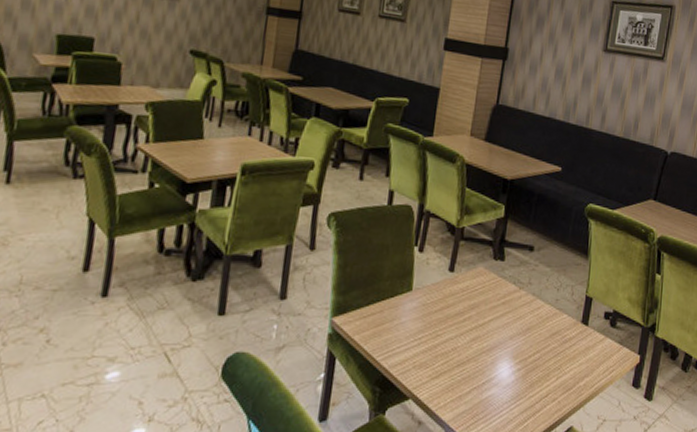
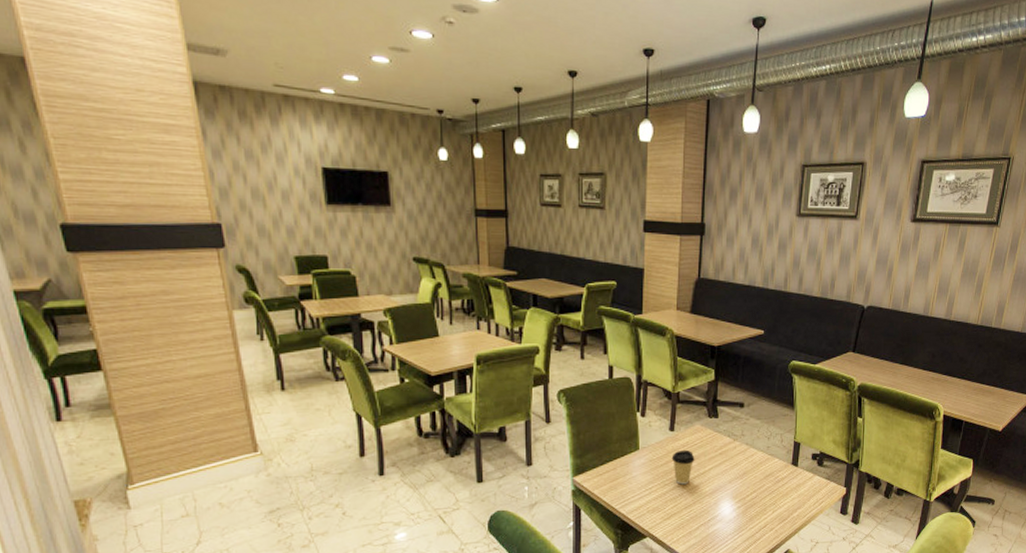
coffee cup: none [447,295,474,337] -> present [671,449,695,485]

